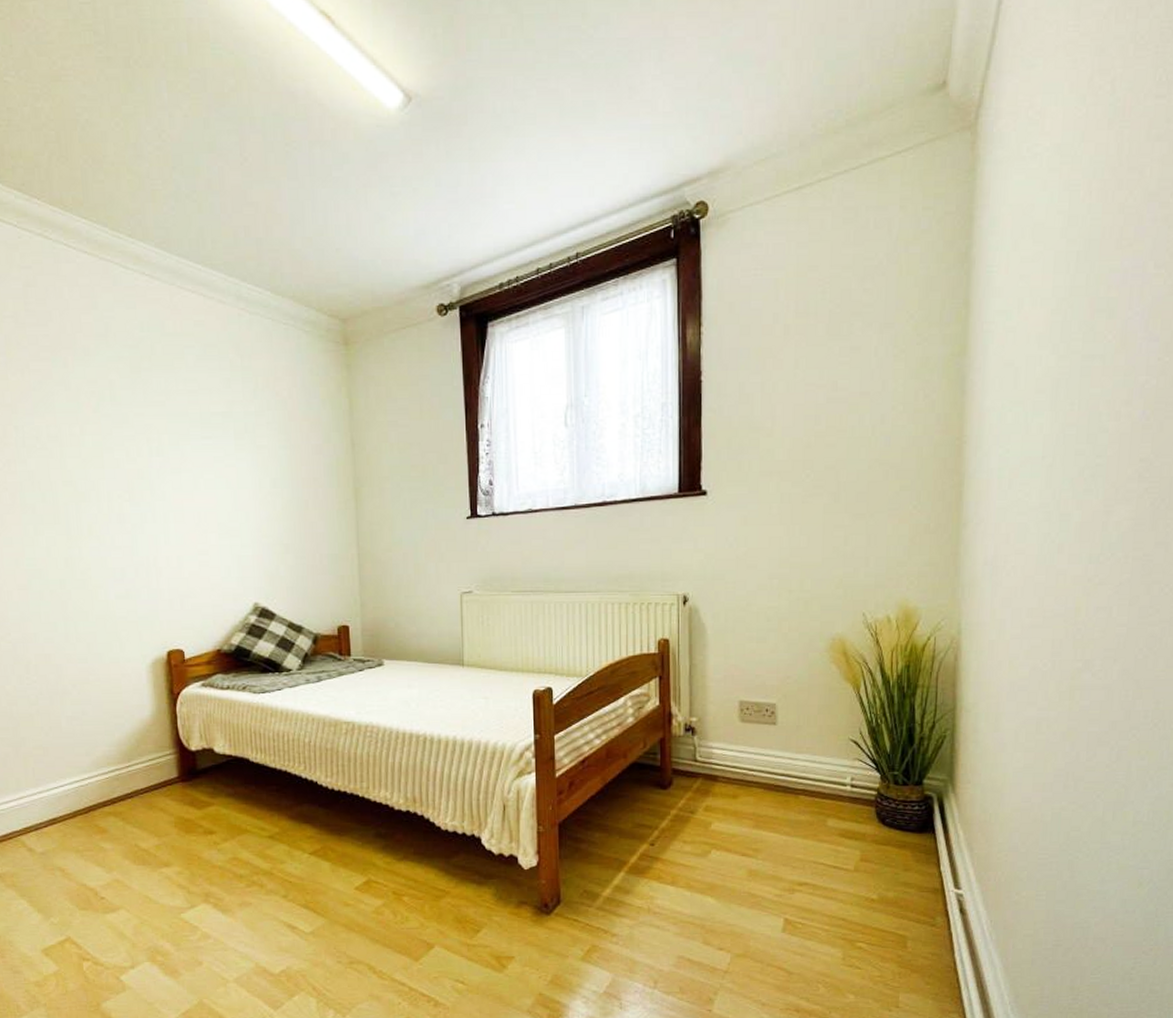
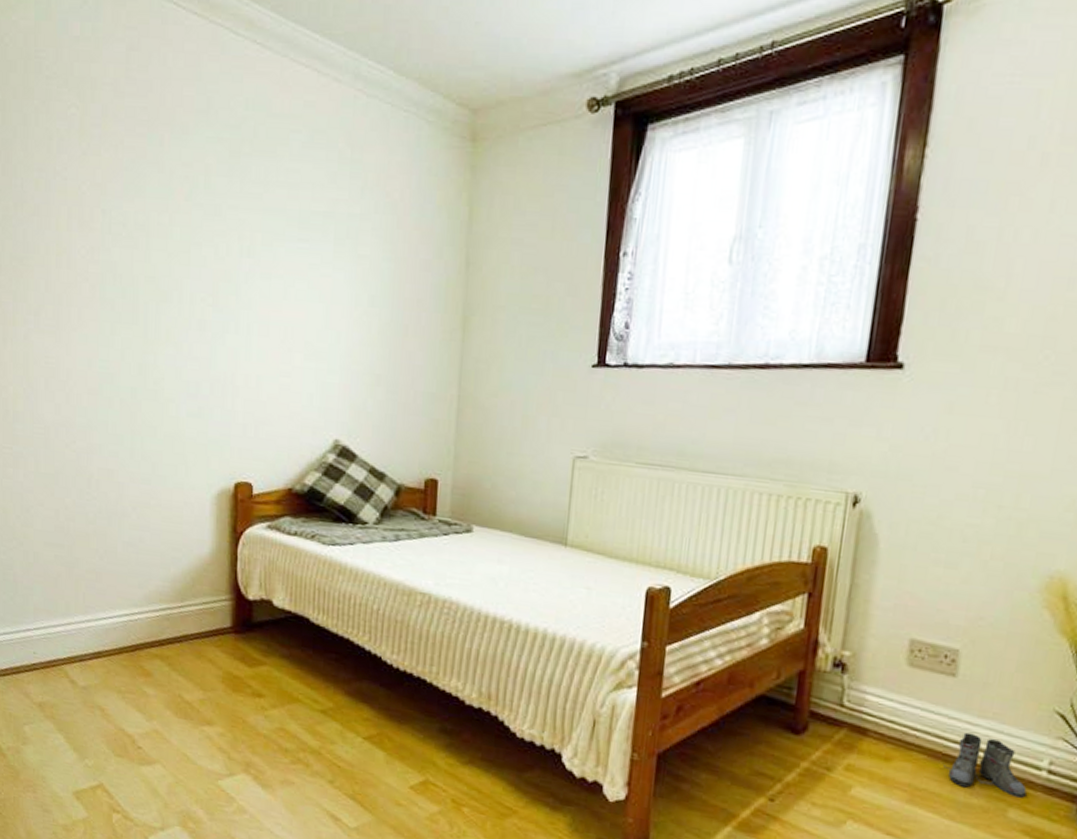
boots: none [776,766,838,810] -> present [943,732,1027,799]

